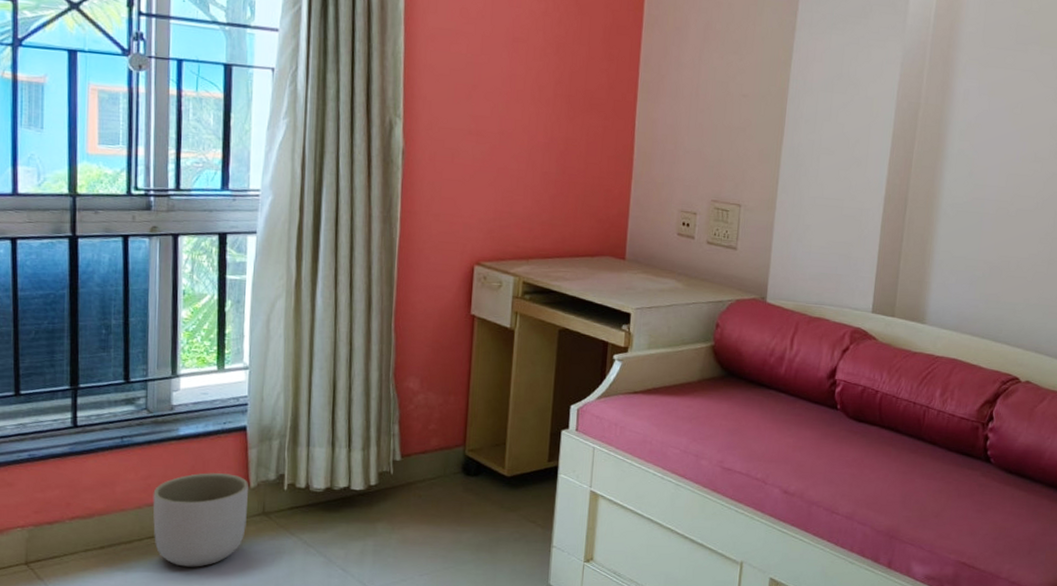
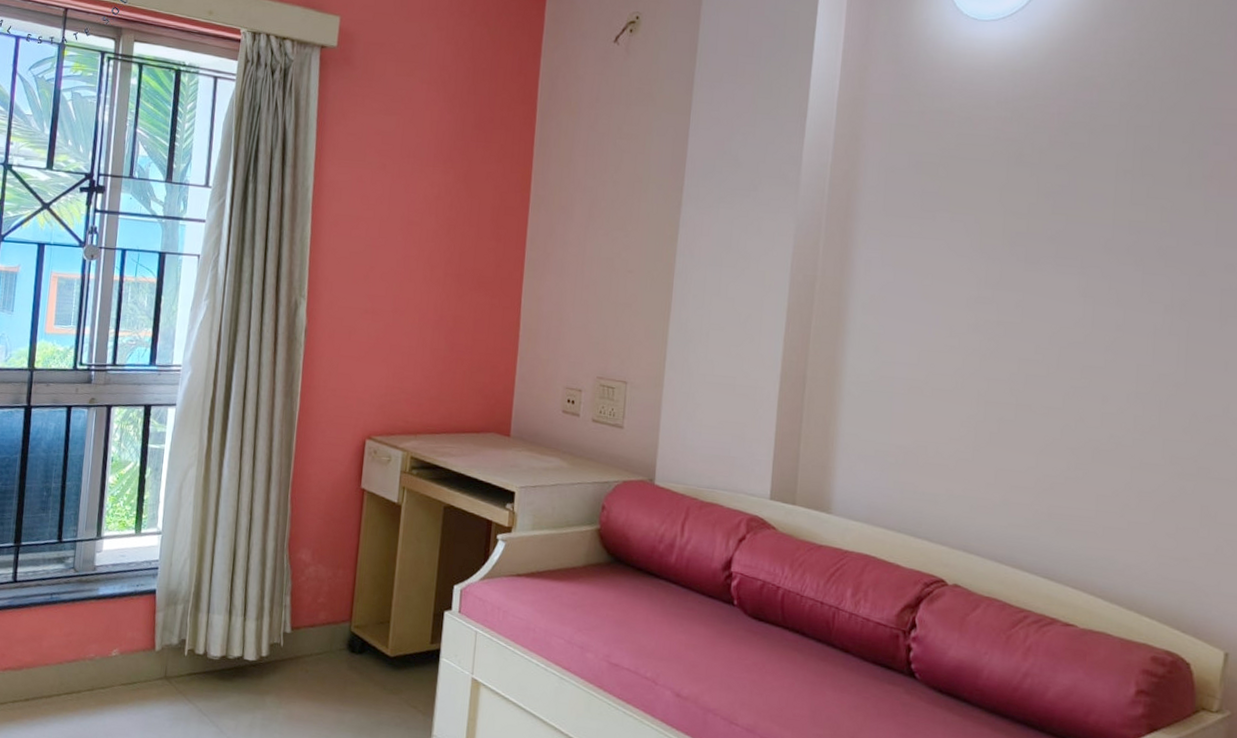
planter: present [152,473,248,567] -> none [70,633,154,727]

